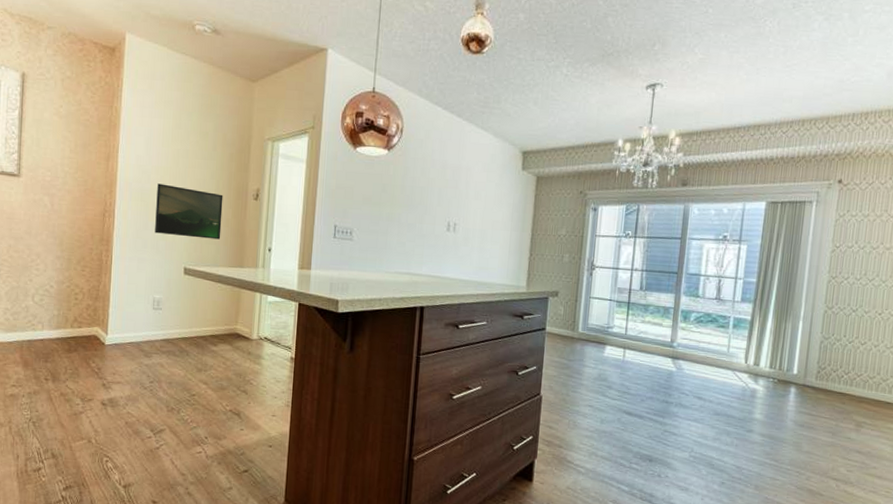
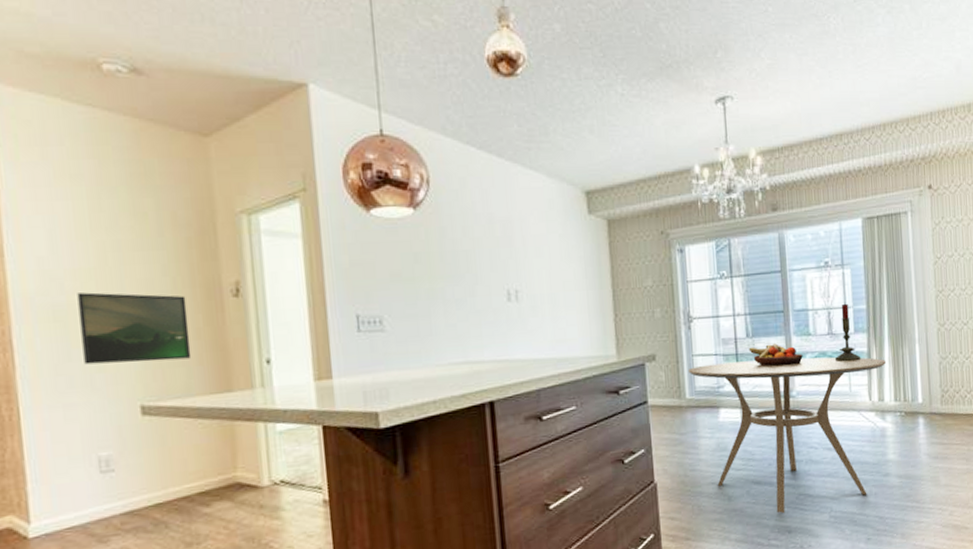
dining table: none [584,307,767,445] -> present [689,357,886,514]
fruit bowl: none [640,299,689,321] -> present [748,344,803,367]
candle: none [718,273,744,327] -> present [834,302,861,362]

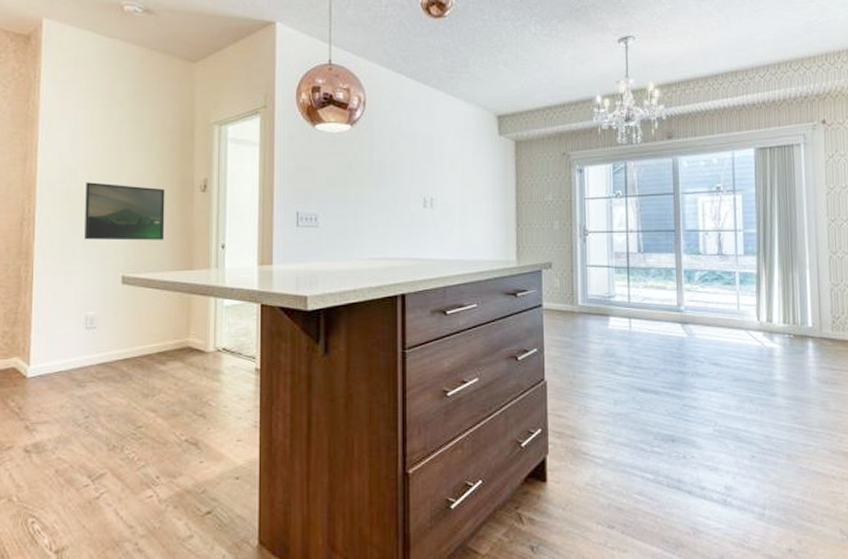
dining table: present [689,357,886,514] -> none [582,274,775,422]
fruit bowl: present [748,344,803,367] -> none [640,260,692,282]
candle: present [834,302,861,362] -> none [723,225,750,282]

